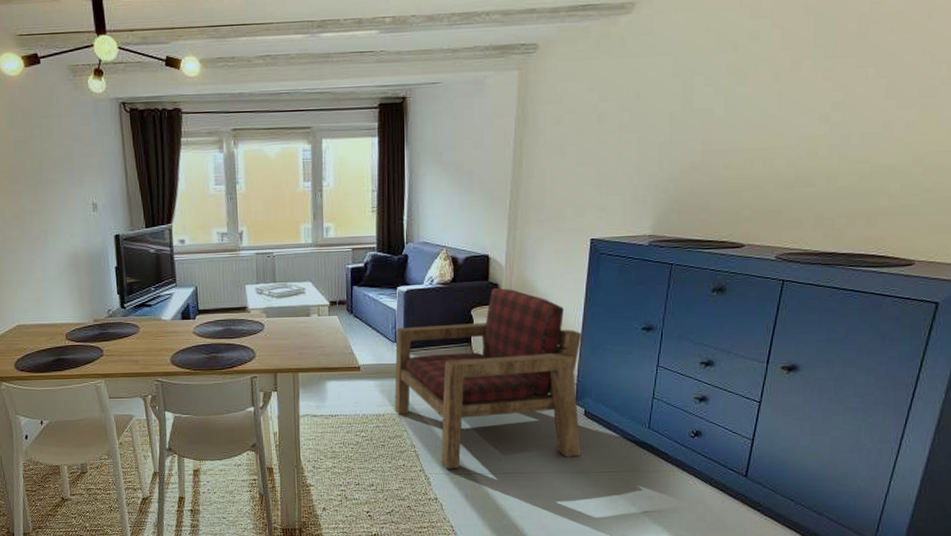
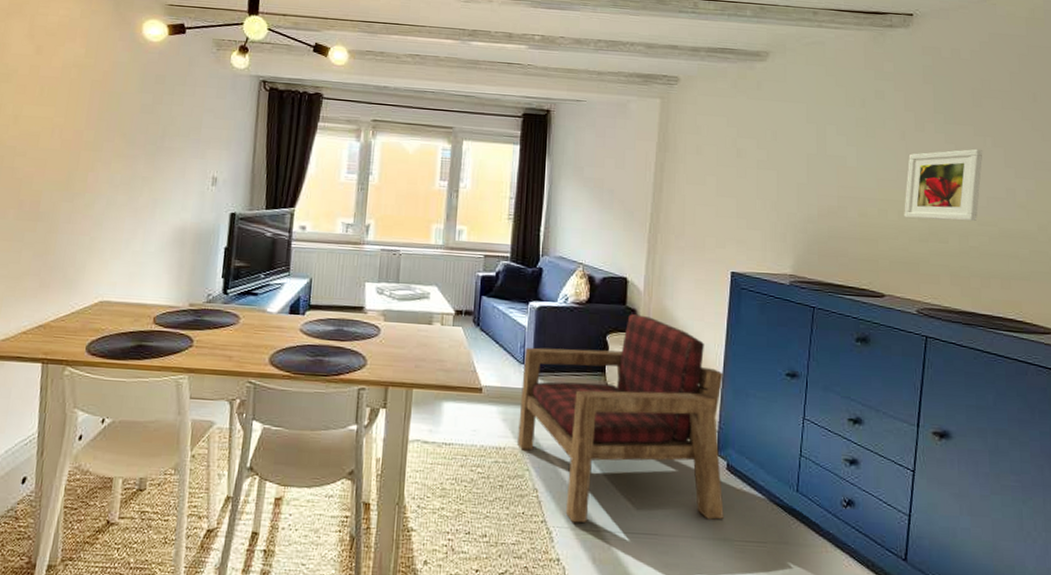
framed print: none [770,82,863,166] -> present [904,148,983,222]

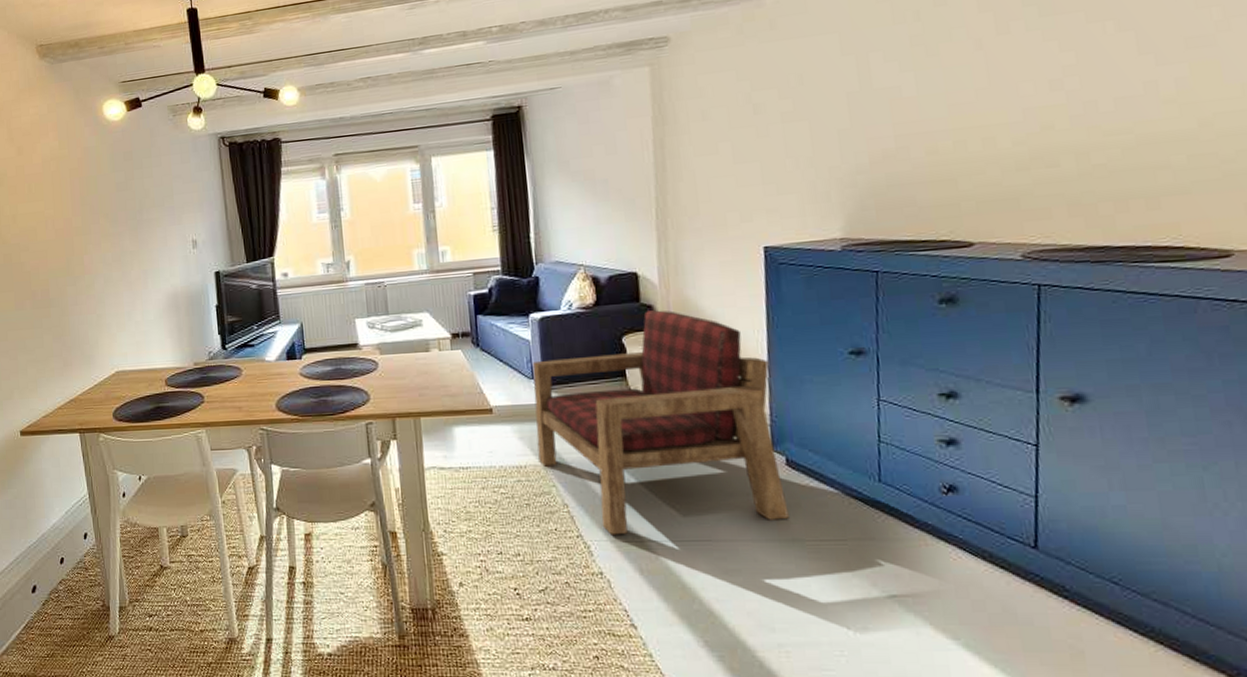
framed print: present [904,148,983,222] -> none [989,38,1103,146]

